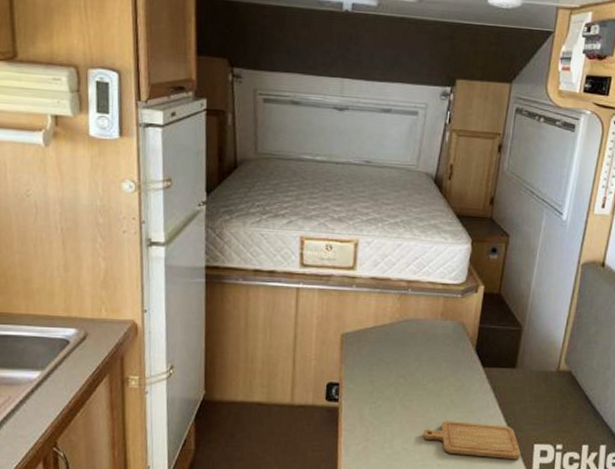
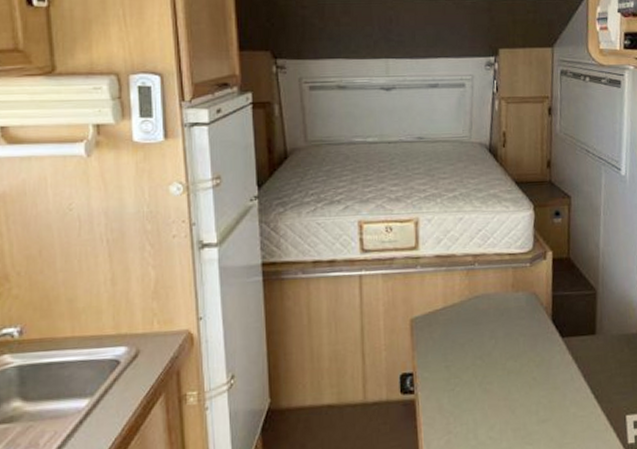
chopping board: present [423,421,521,459] -> none [508,398,614,437]

